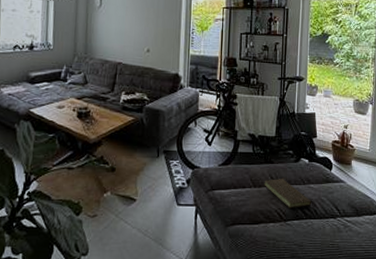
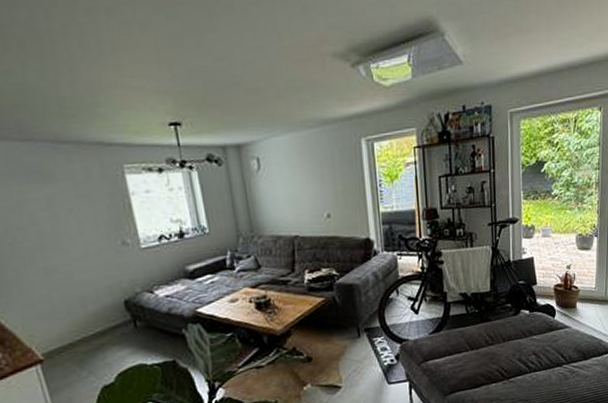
book: present [264,178,312,208] -> none [482,334,536,365]

